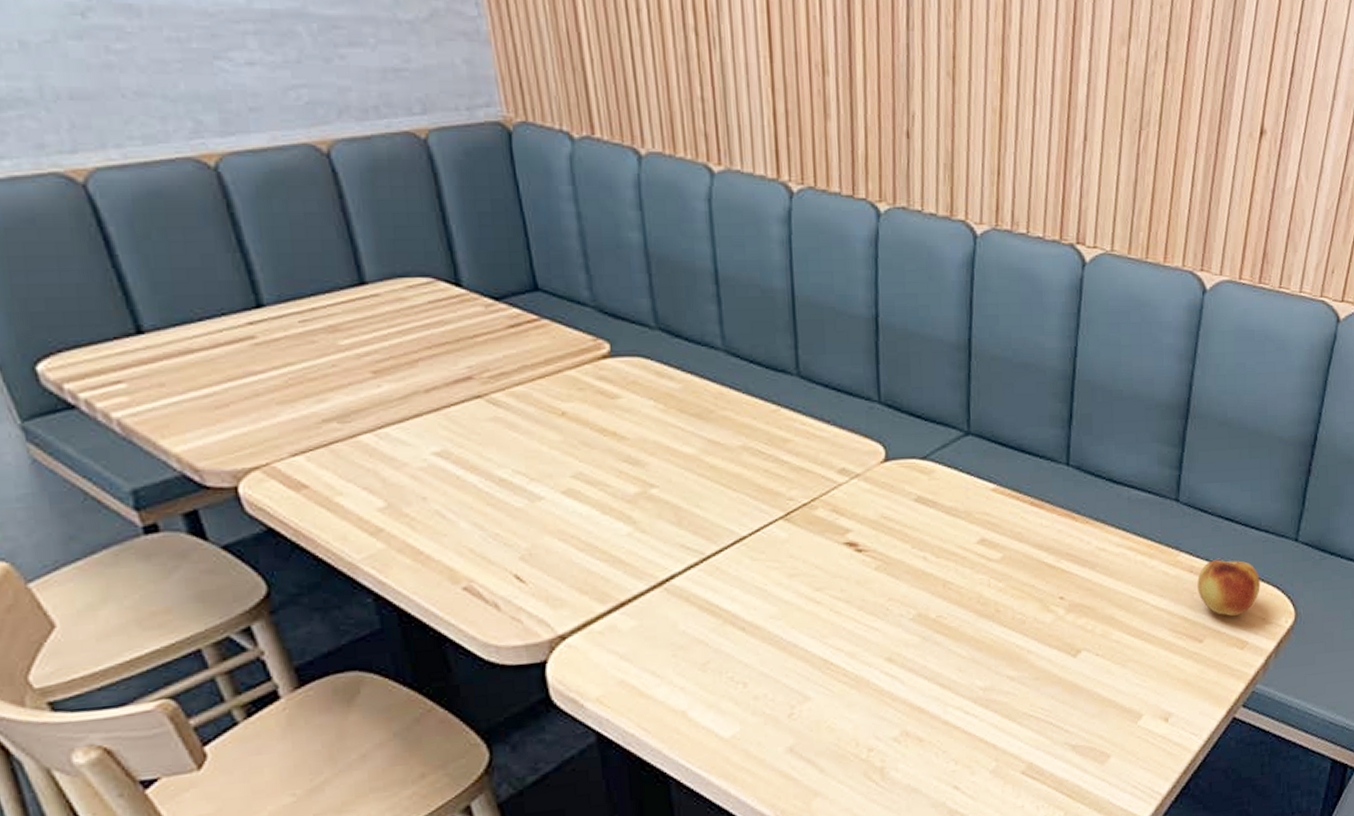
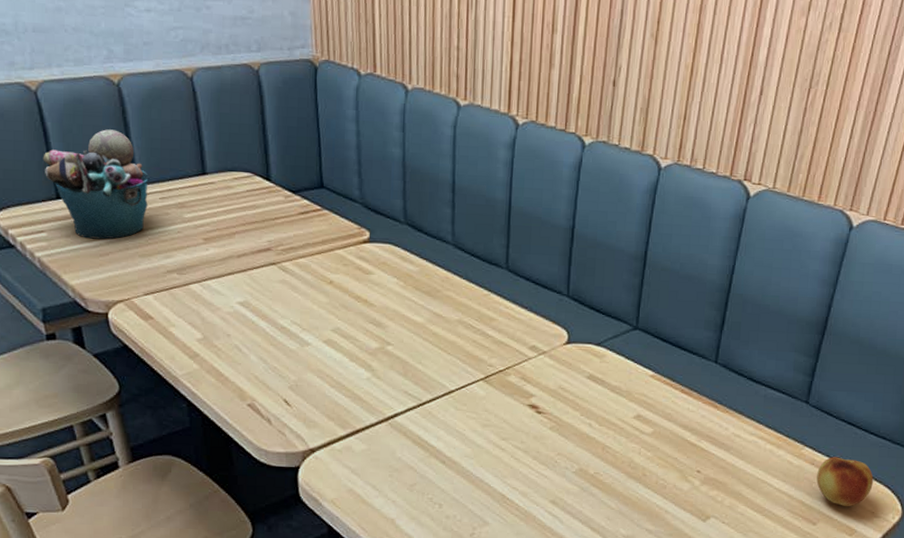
bucket: none [107,231,282,386] -> present [43,129,149,240]

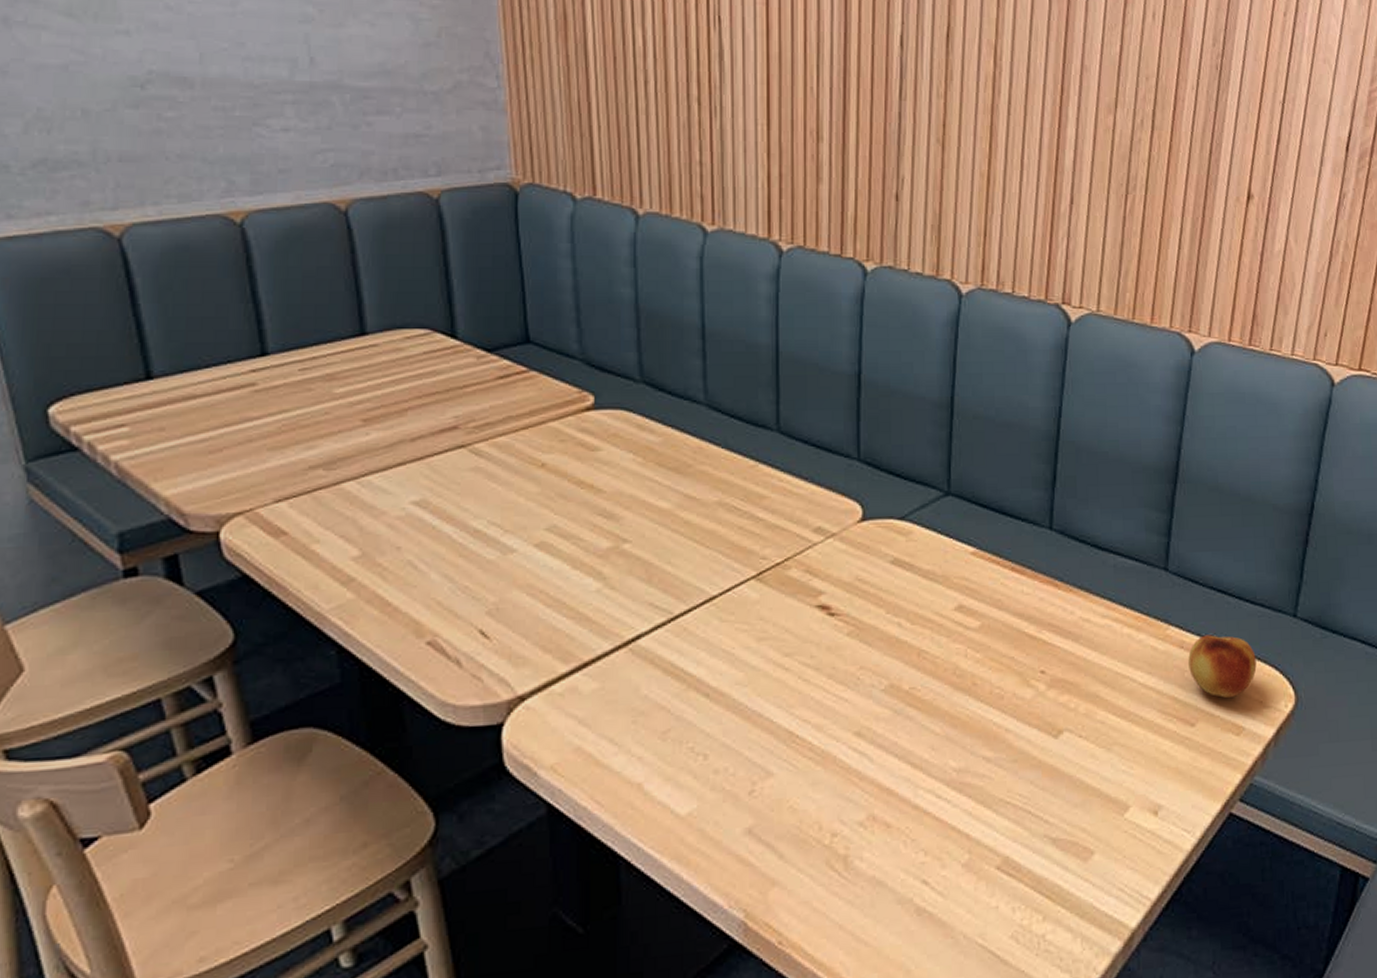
bucket: present [43,129,149,240] -> none [127,283,283,431]

